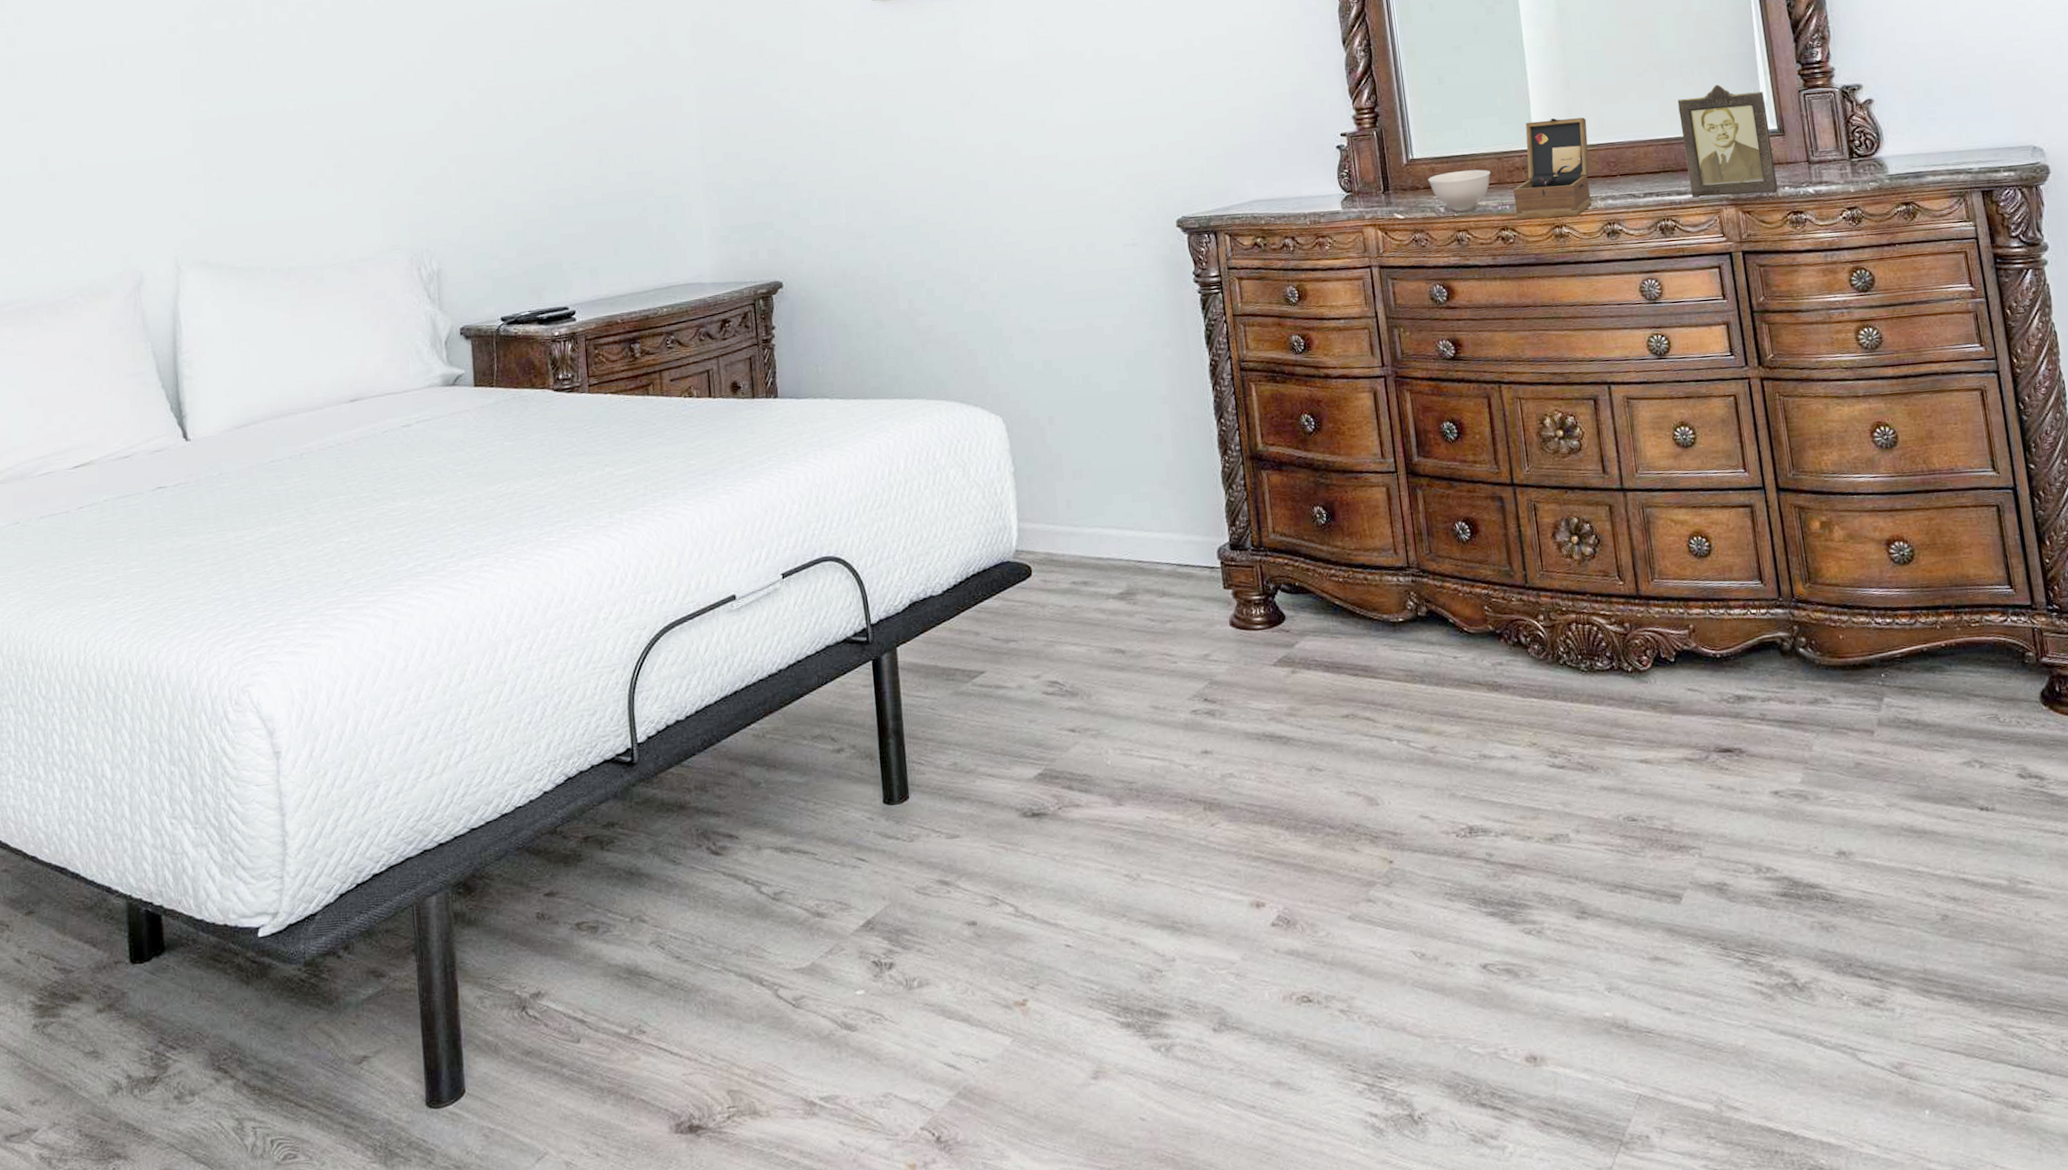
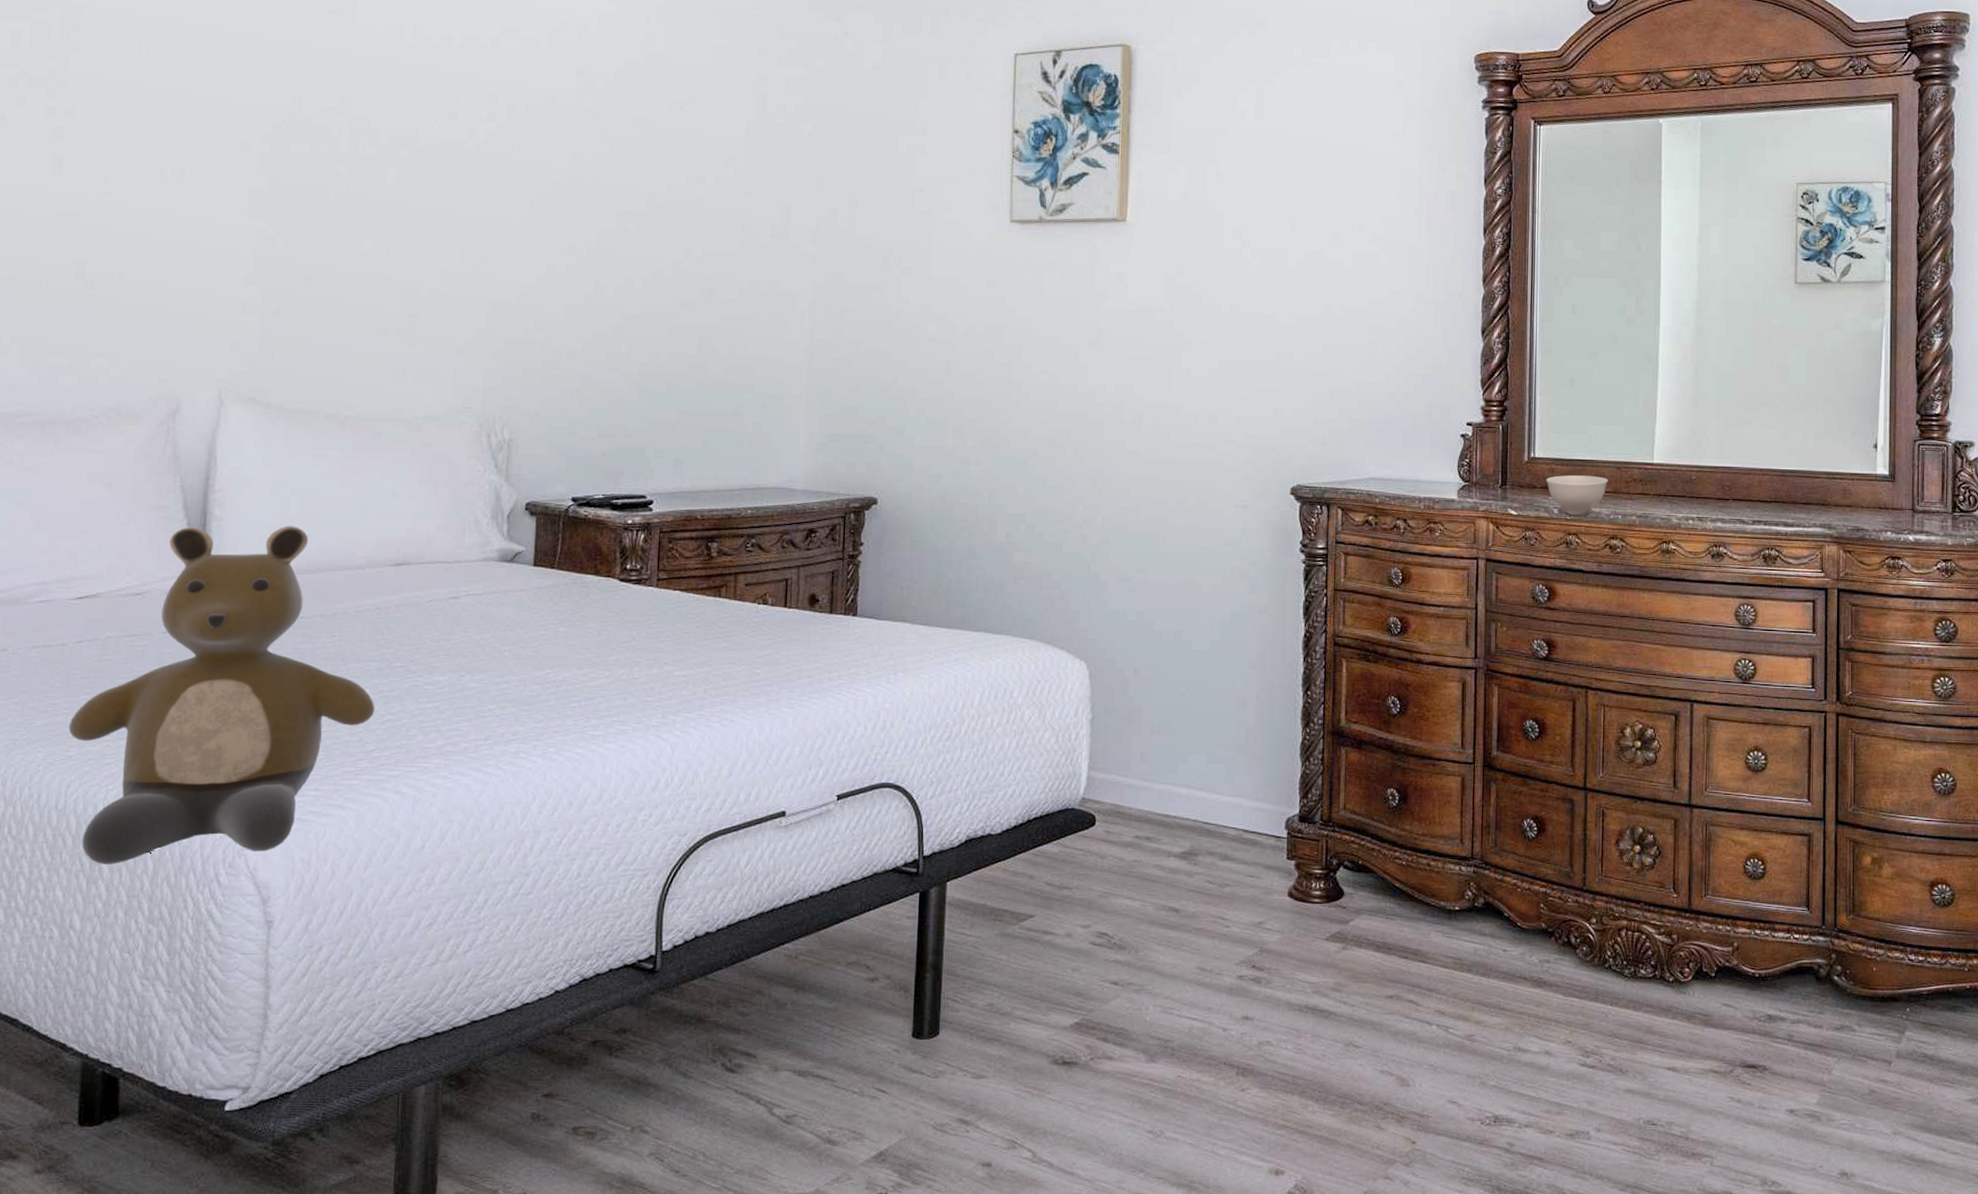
bear: none [80,376,348,714] -> present [68,526,375,864]
wooden box: present [1513,117,1592,220] -> none [1627,435,1708,534]
photo frame: present [1677,84,1778,198] -> none [1797,423,1881,536]

